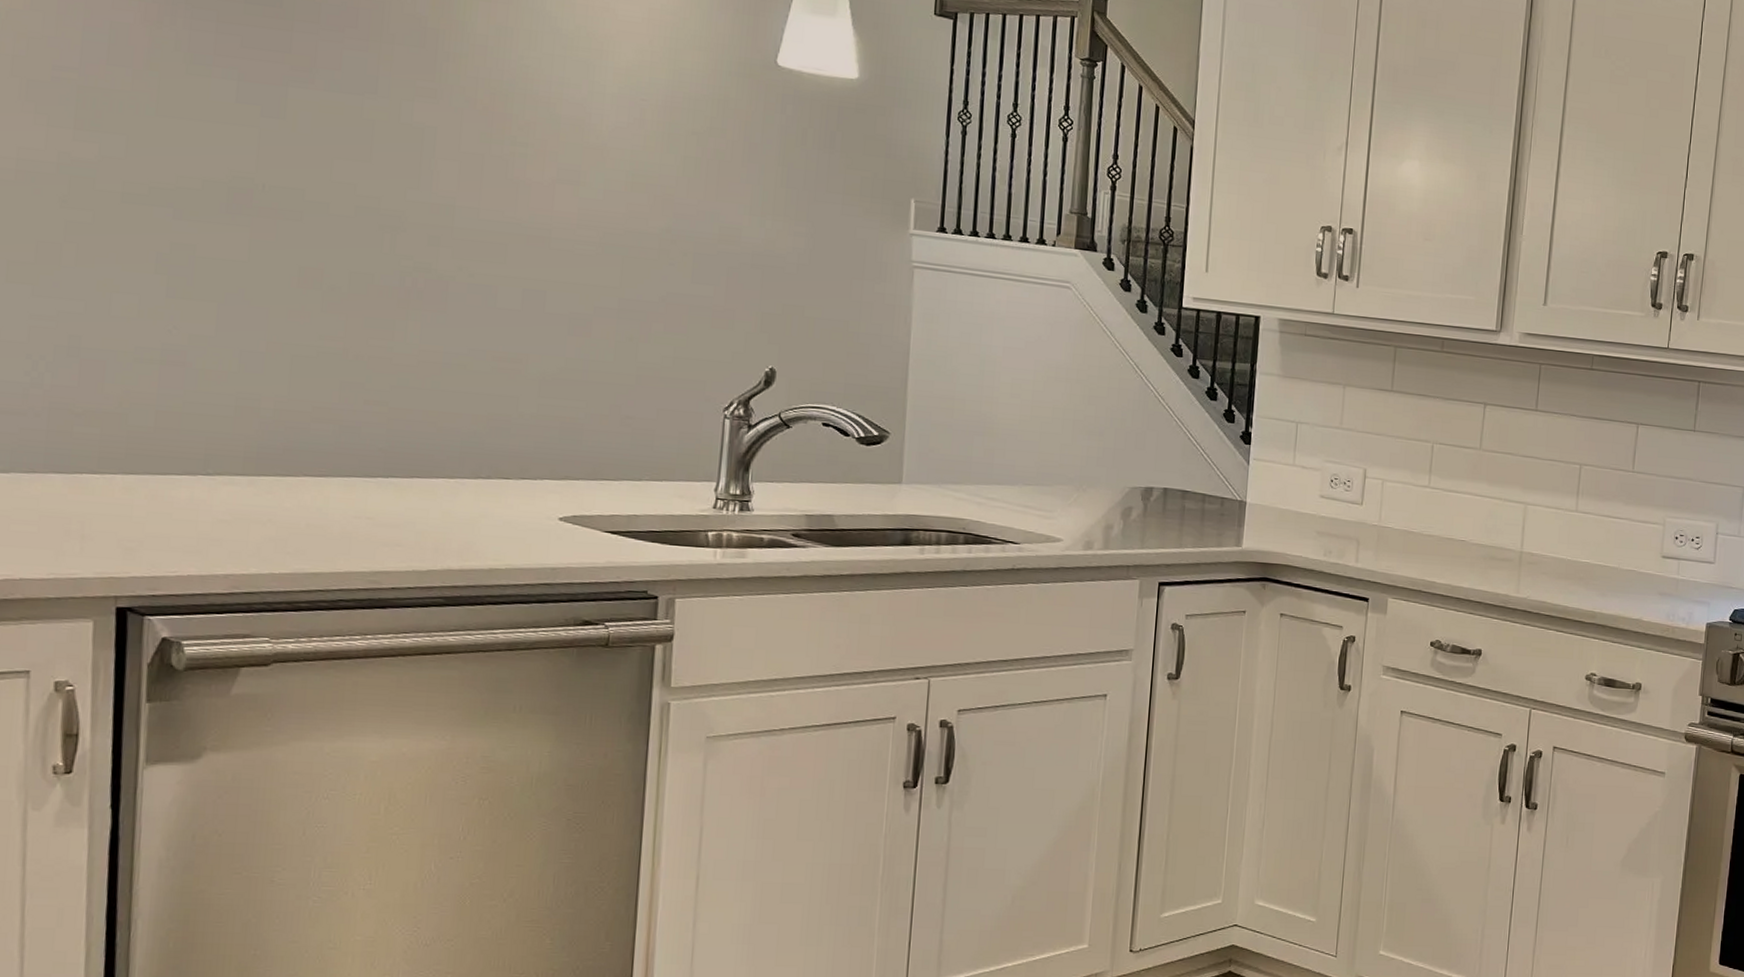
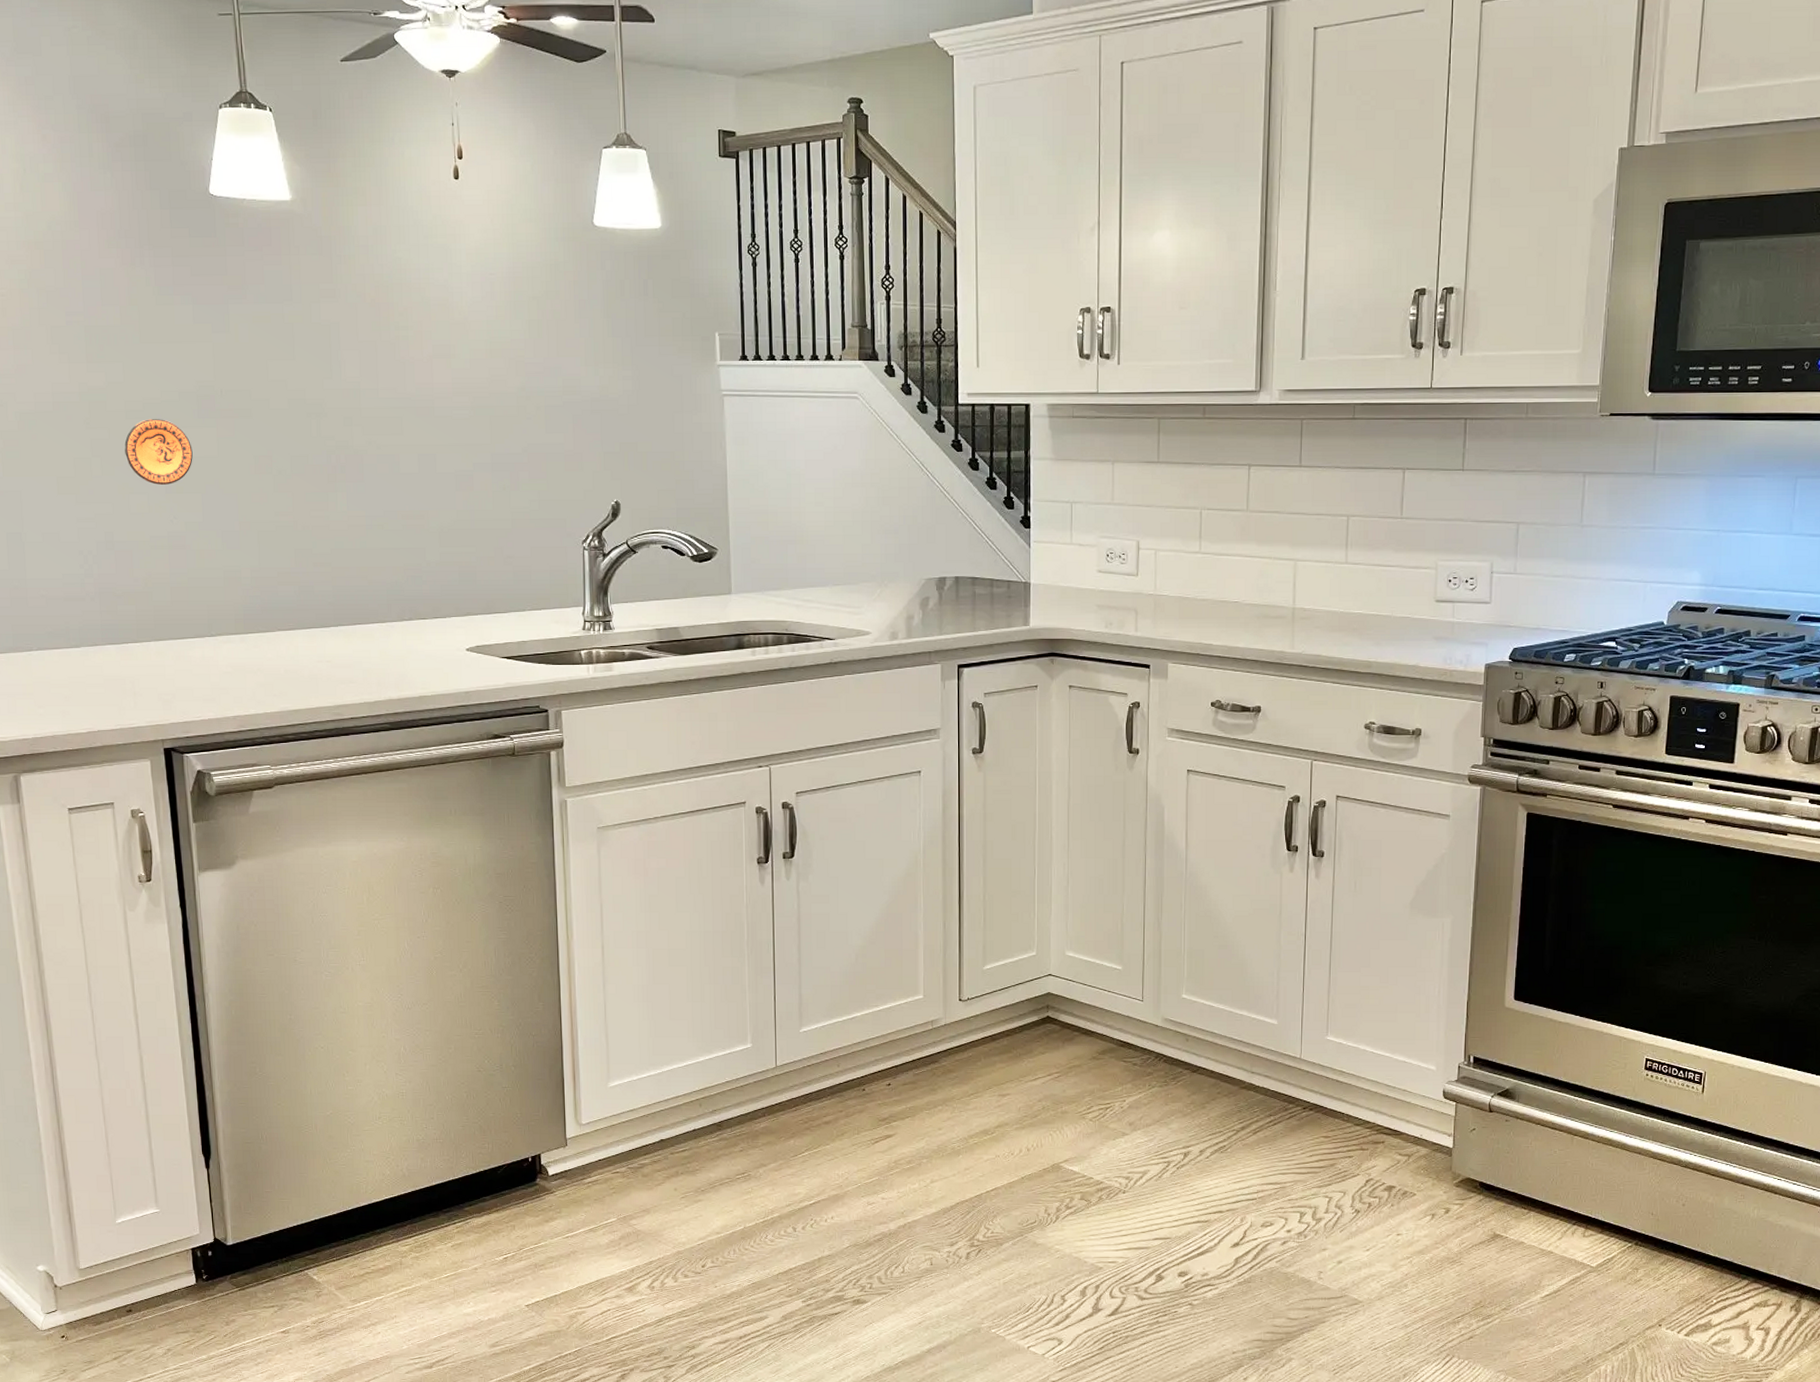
decorative plate: none [113,206,213,288] -> present [124,419,193,485]

